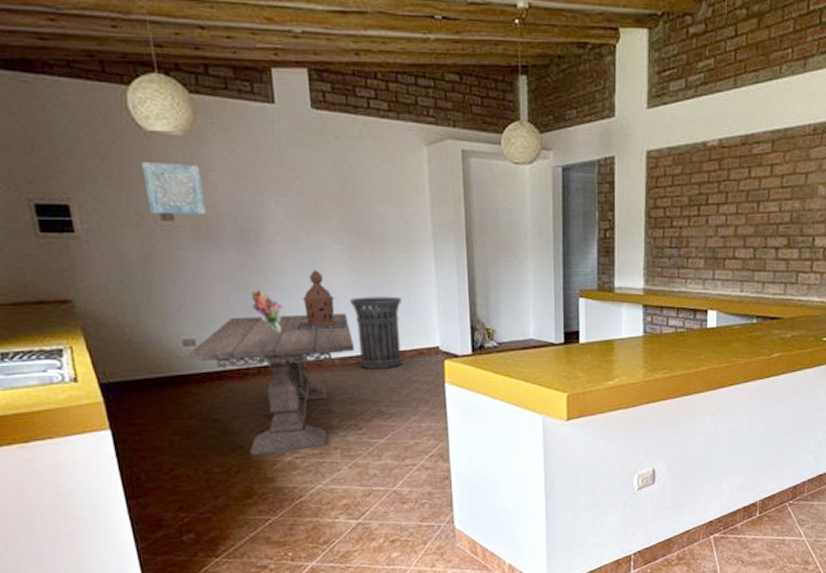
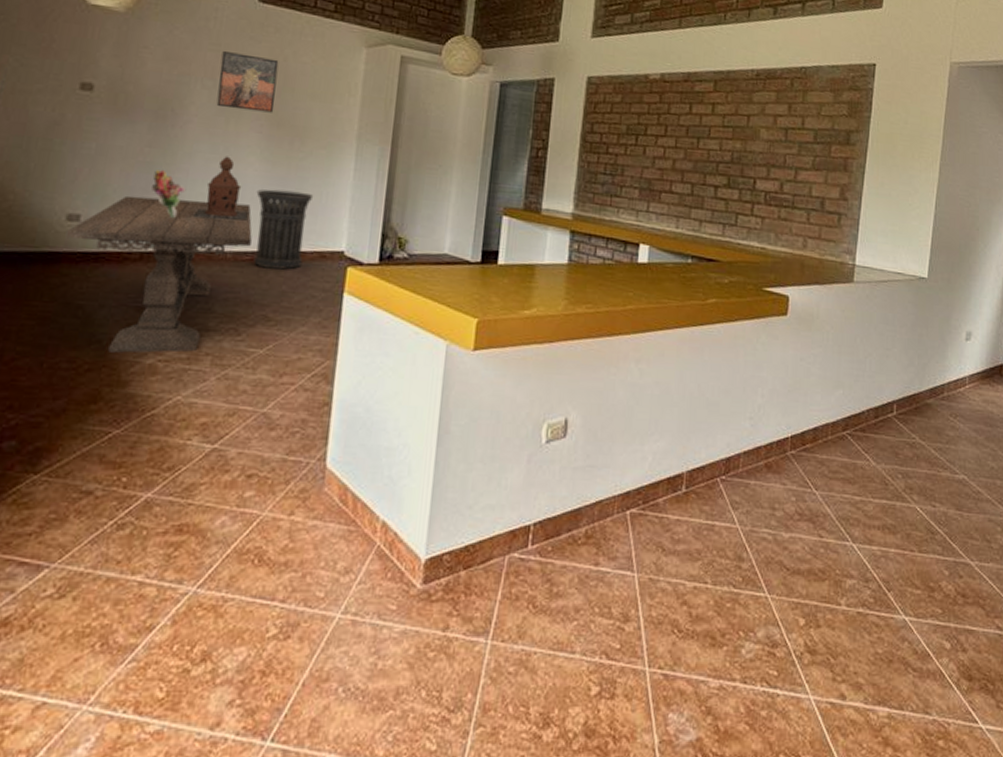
wall art: present [141,162,206,215] -> none [70,32,134,89]
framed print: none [288,164,350,223] -> present [216,50,279,113]

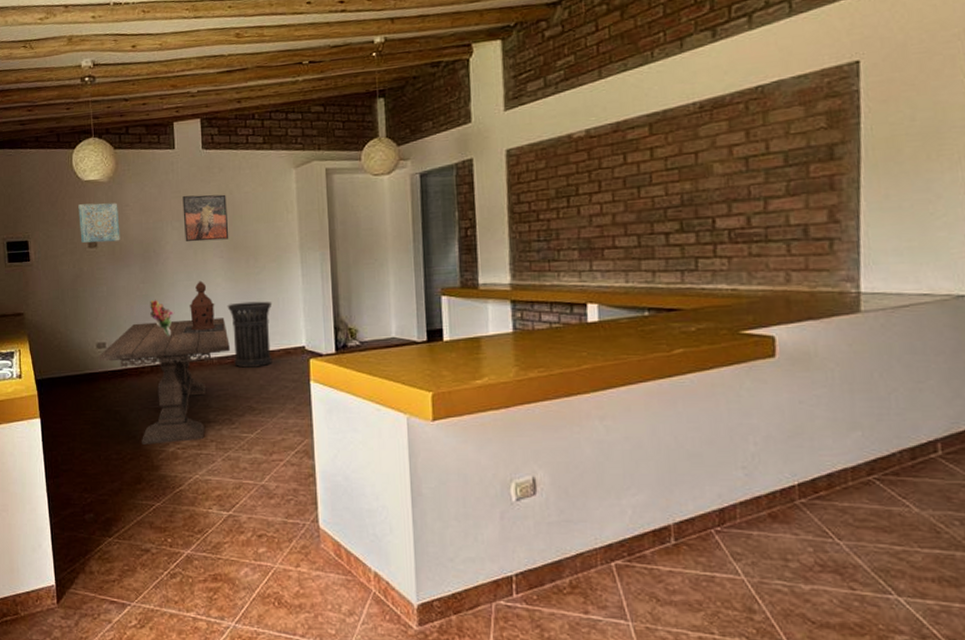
wall art: none [70,32,134,89] -> present [78,202,120,243]

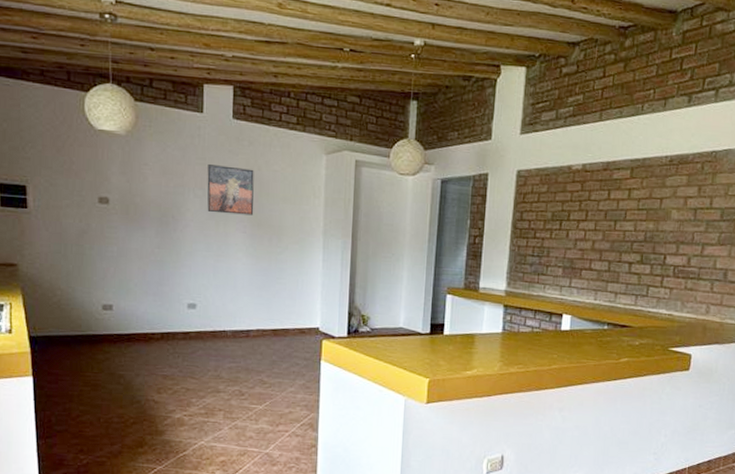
wall art: present [78,202,120,243] -> none [89,155,136,201]
dining table: present [98,318,230,445] -> none [104,288,246,410]
bouquet: present [150,299,175,336] -> none [164,266,191,305]
lantern: present [183,281,224,334] -> none [198,253,241,305]
trash can: present [227,301,273,368] -> none [246,279,292,344]

